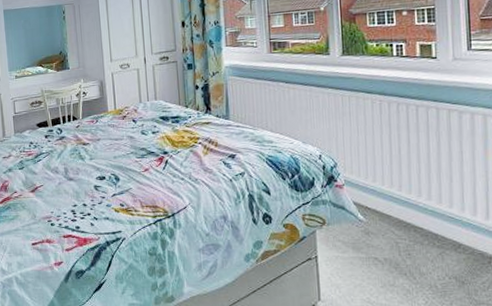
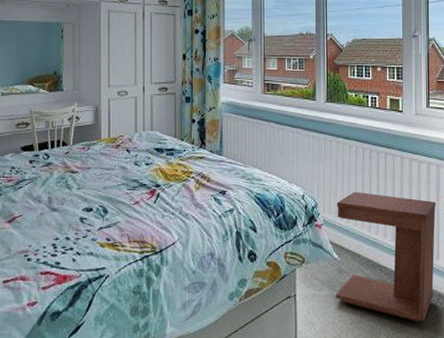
side table: none [359,149,484,287] -> present [336,192,436,322]

